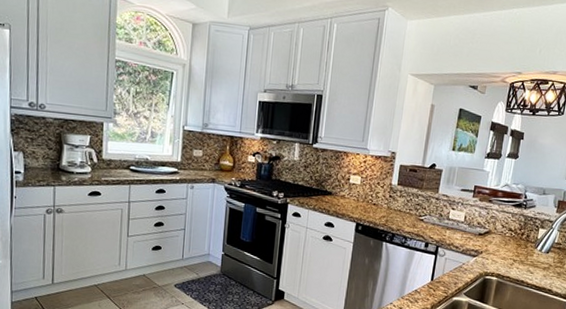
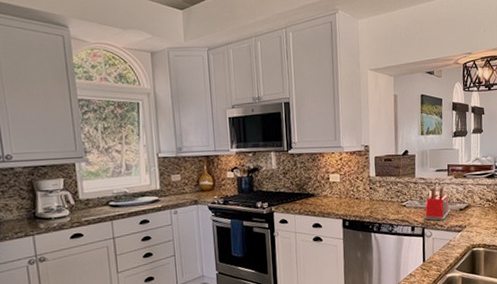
toaster: none [439,206,470,242] -> present [423,187,451,221]

